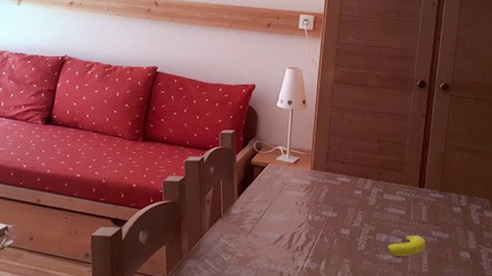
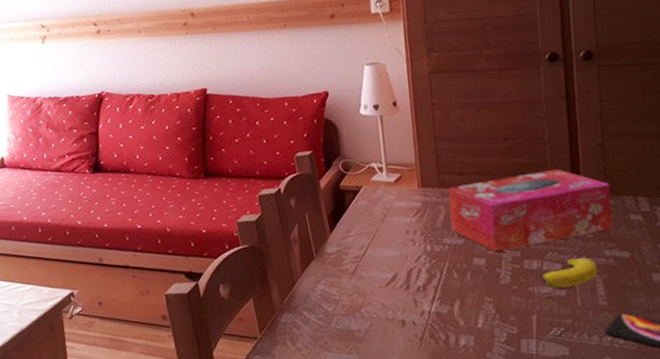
tissue box: none [329,167,444,226] -> present [447,168,613,253]

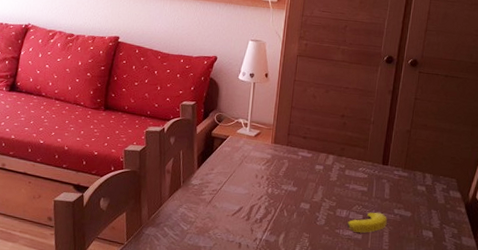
tissue box: present [447,168,613,253] -> none [290,144,409,201]

